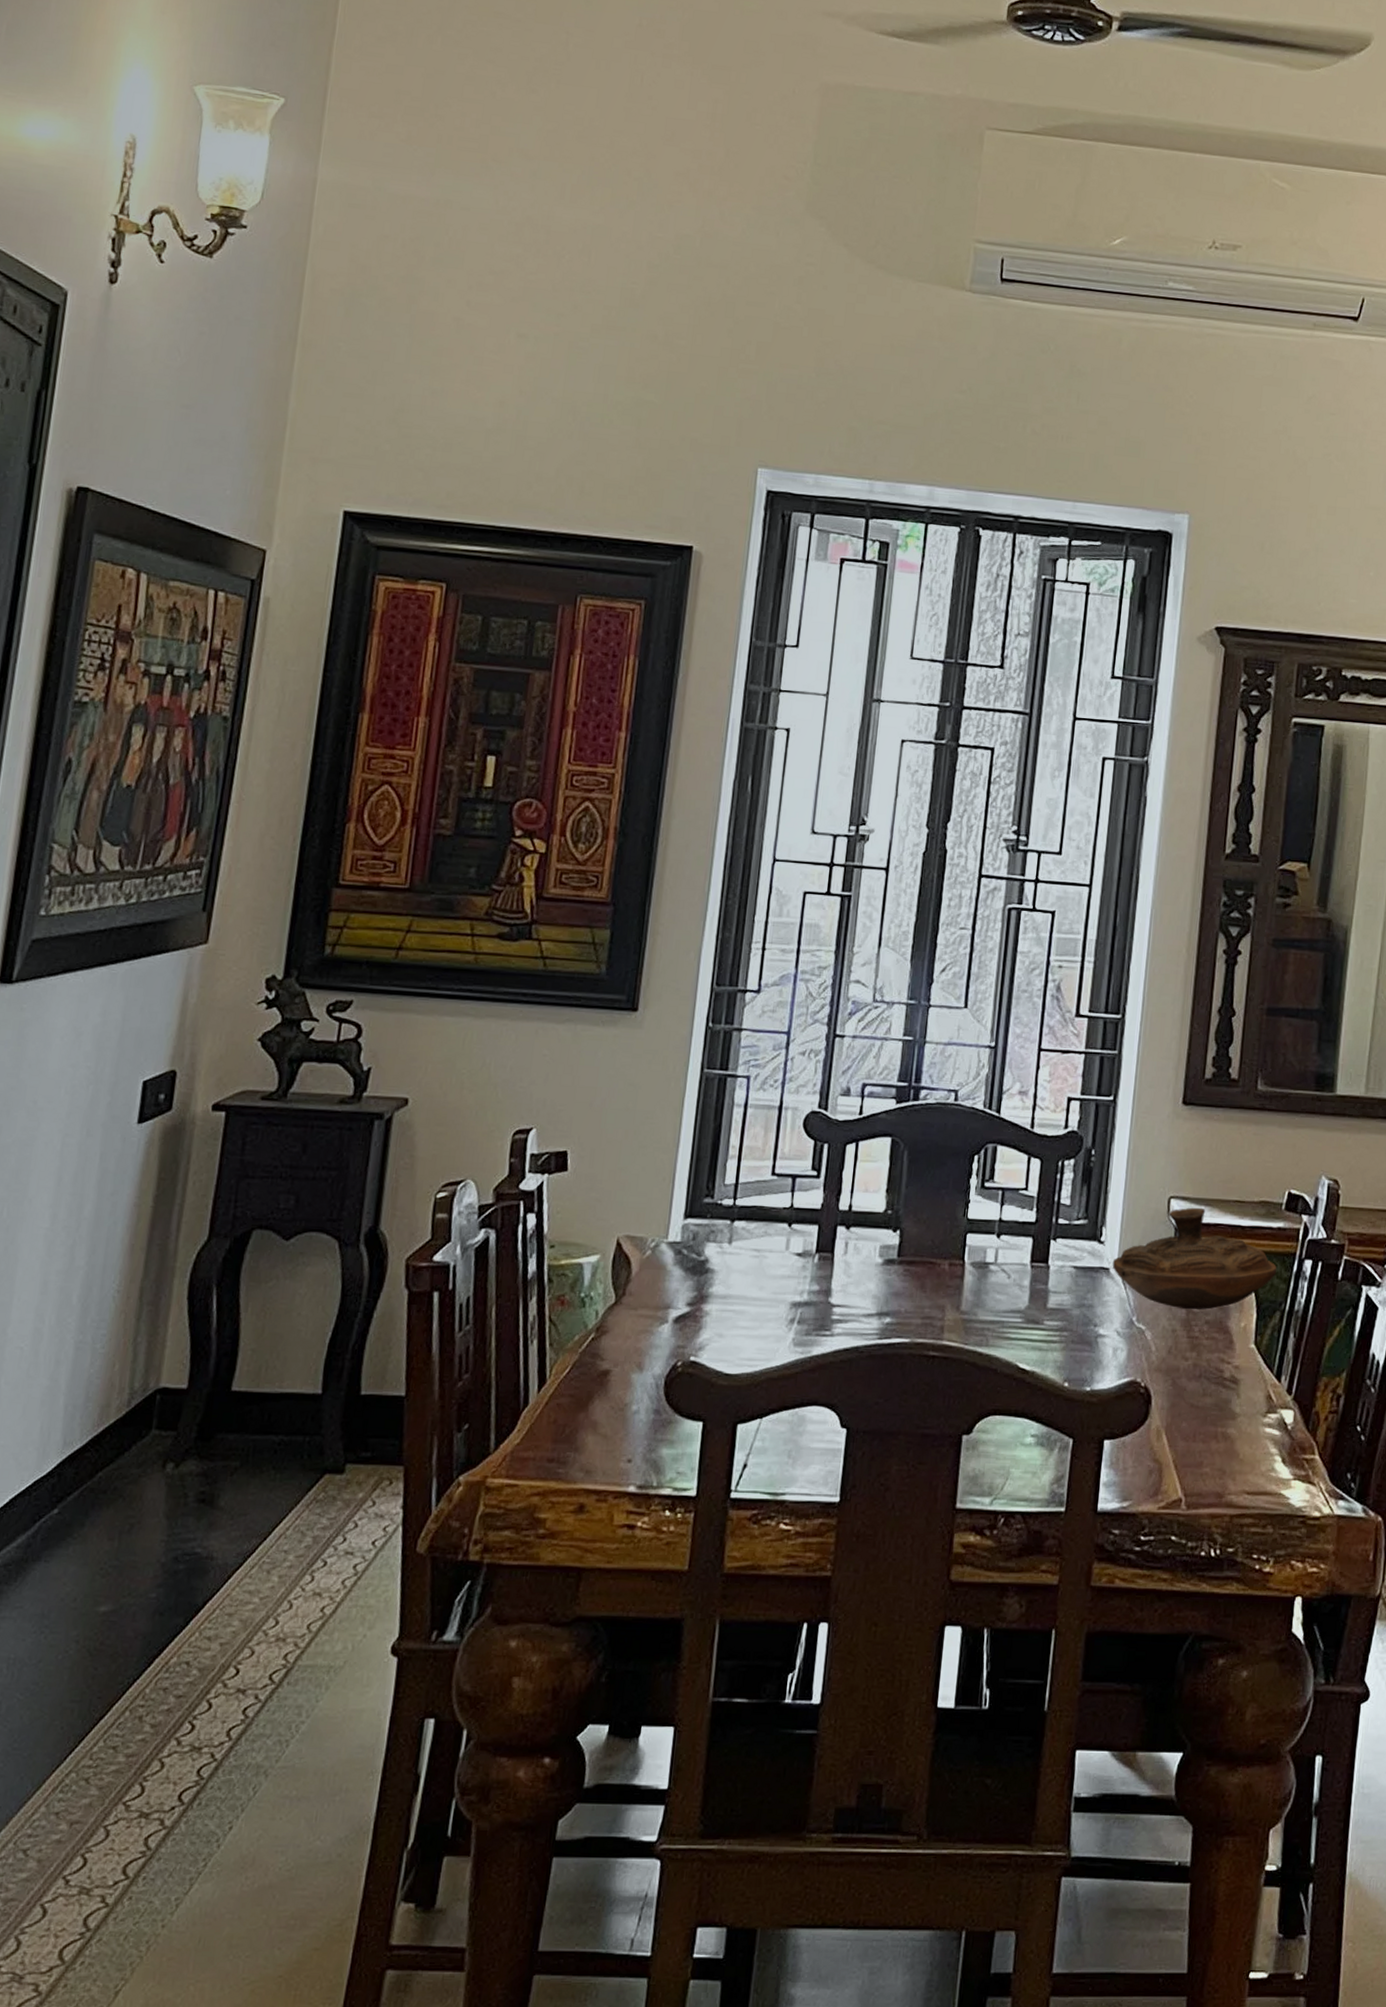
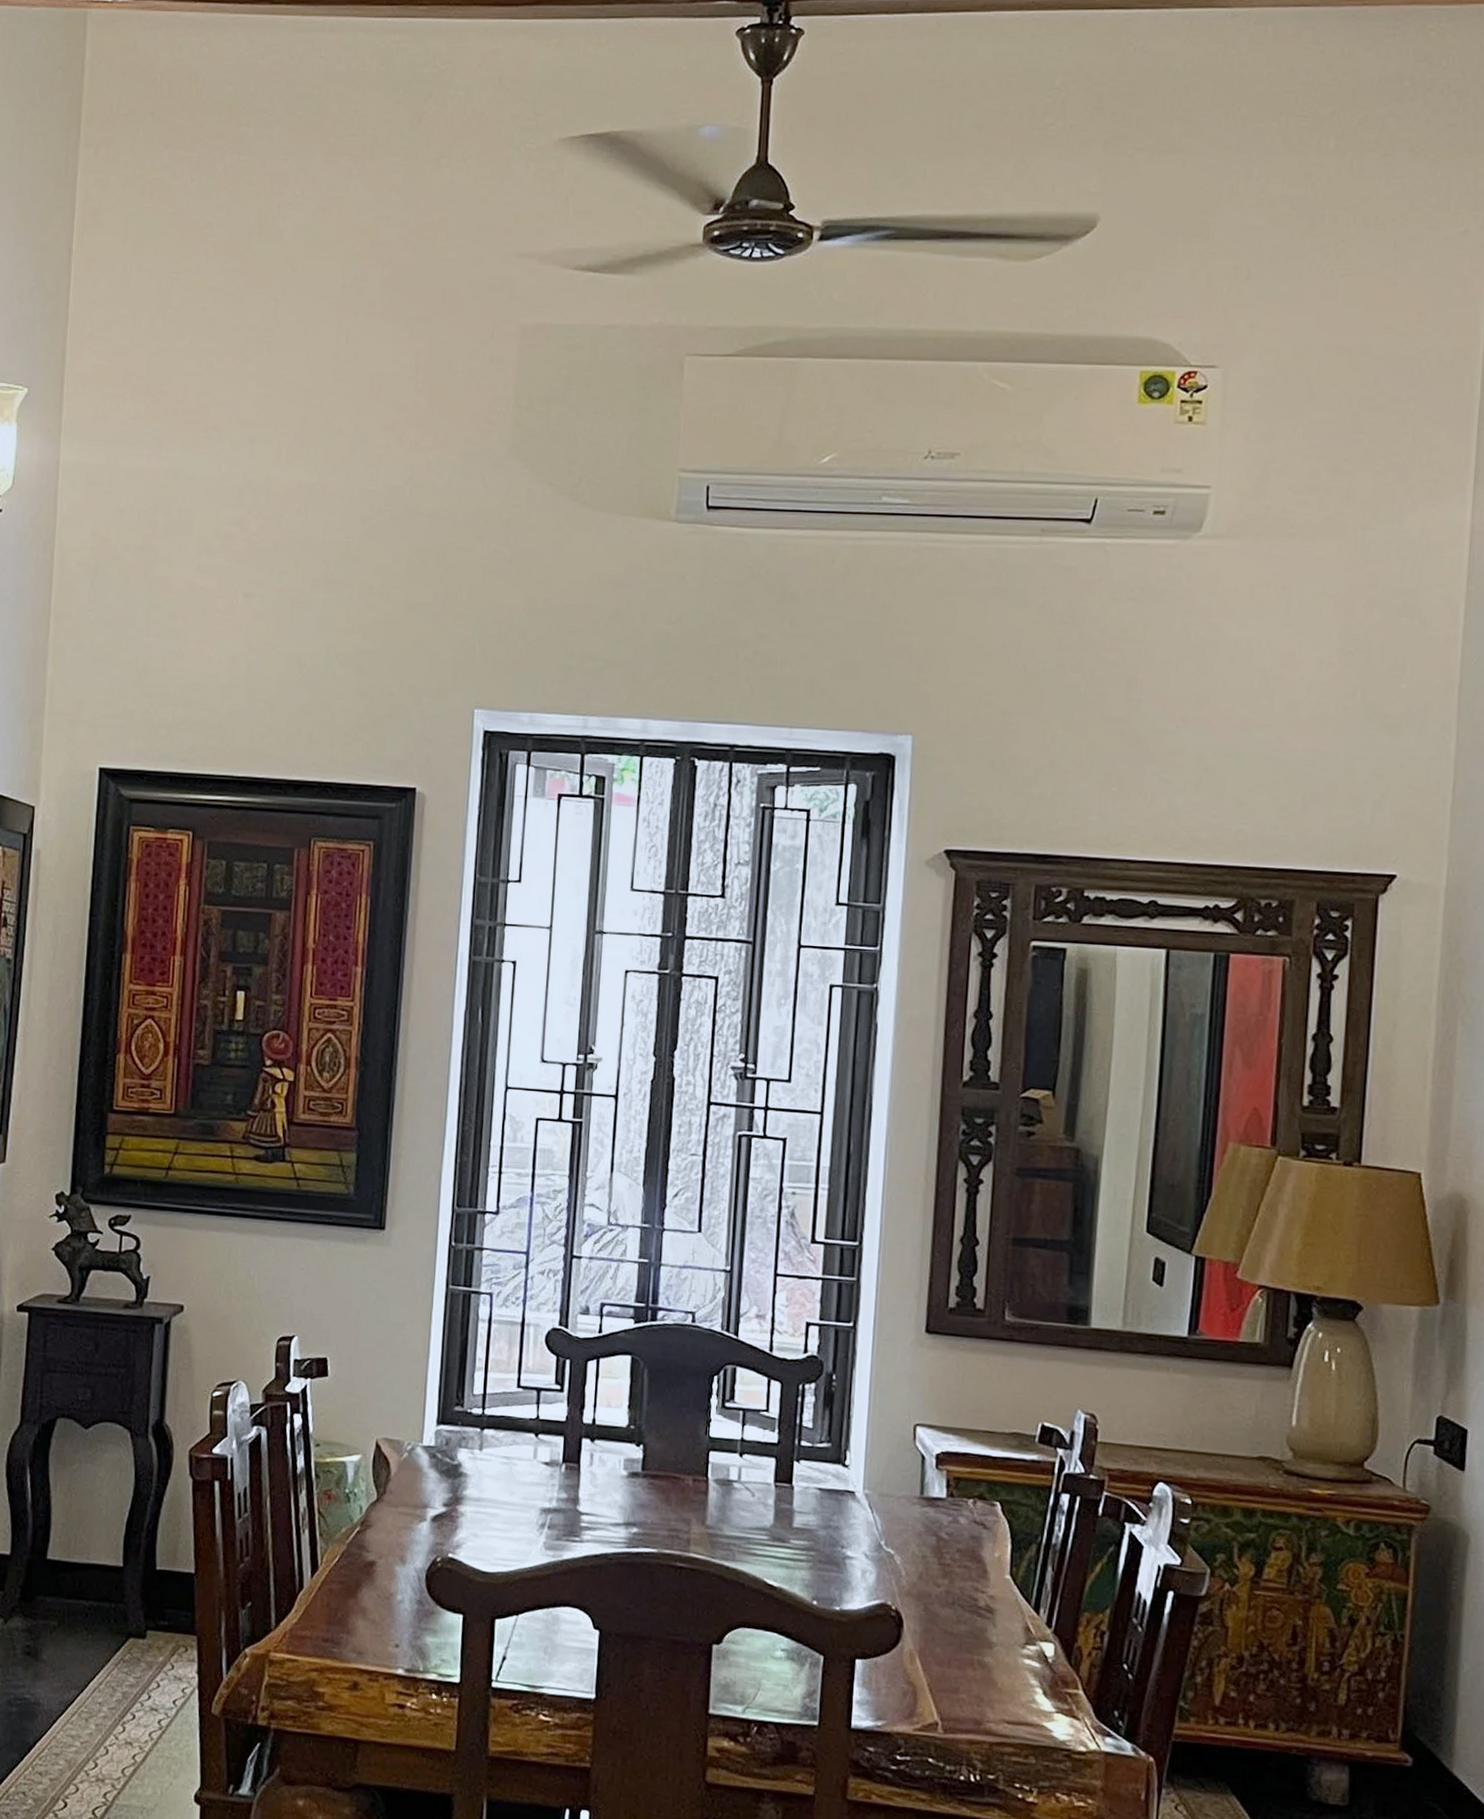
decorative bowl: present [1112,1207,1277,1310] -> none [857,1435,1032,1538]

